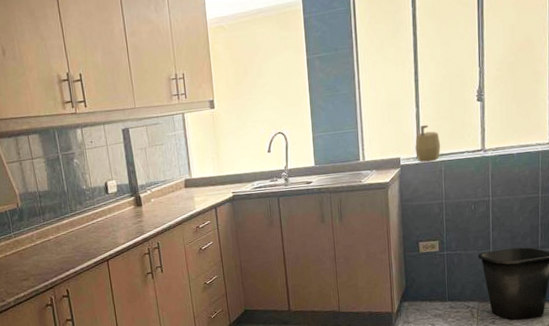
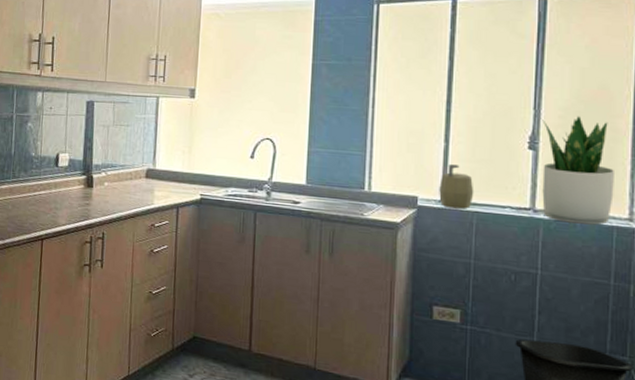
planter: none [485,66,538,156] -> present [542,116,614,226]

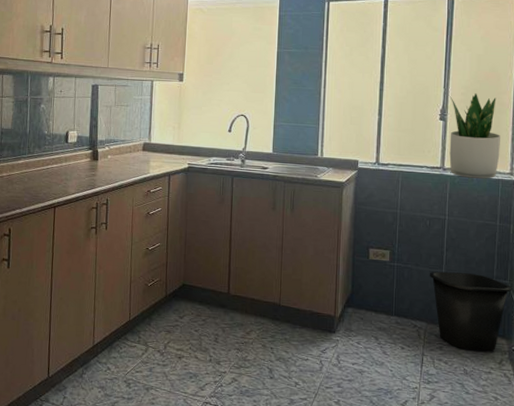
soap dispenser: present [439,164,474,210] -> none [374,133,400,170]

